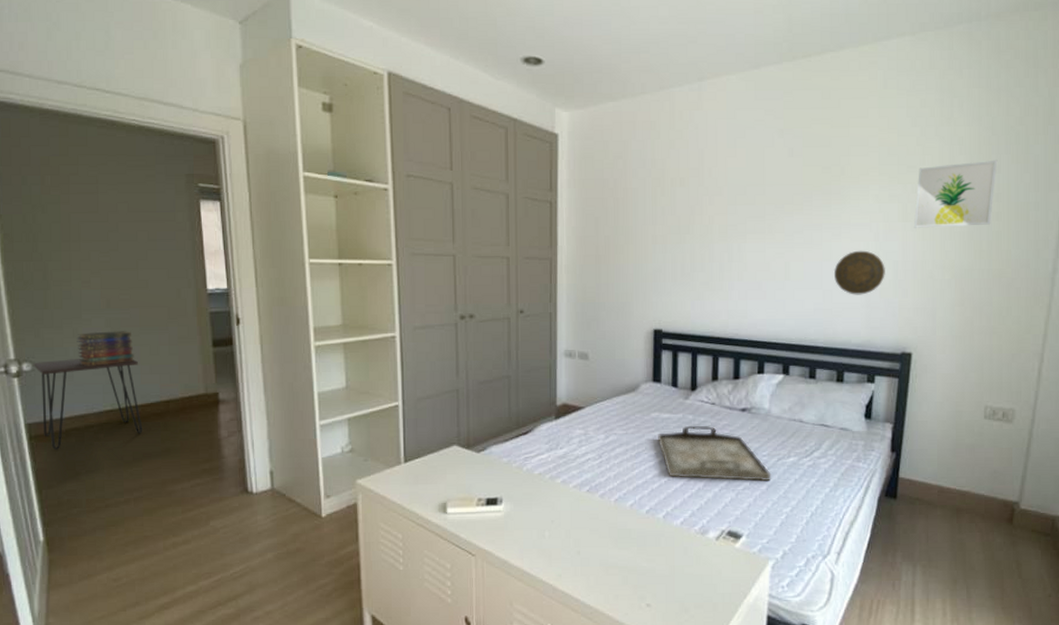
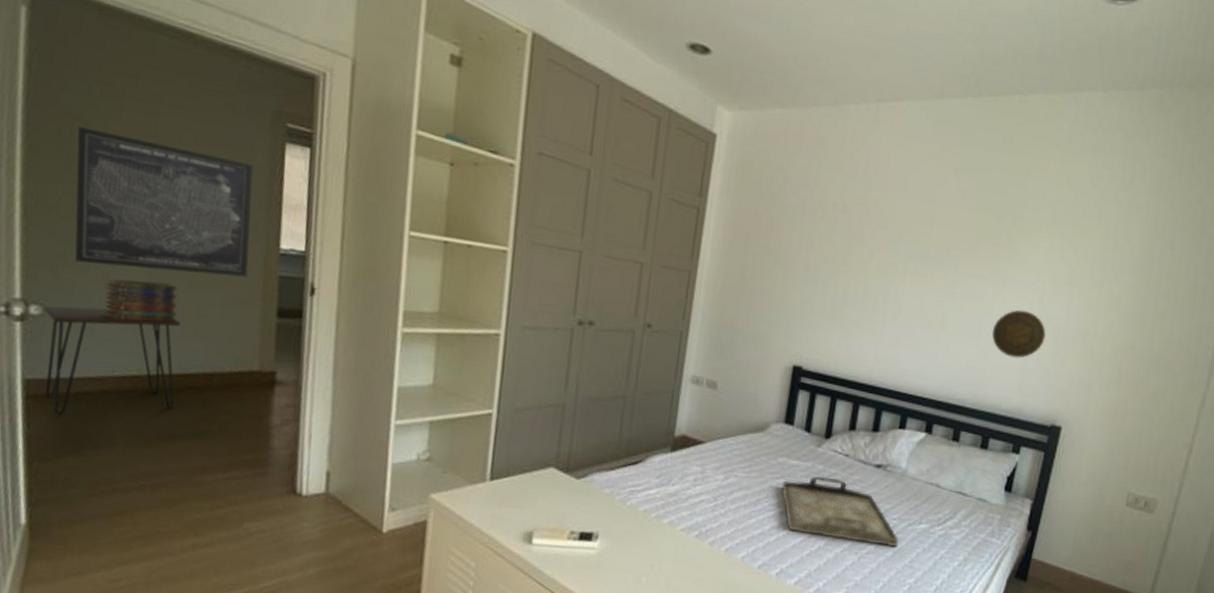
wall art: none [38,213,185,324] -> present [74,126,253,277]
wall art: present [914,159,998,228] -> none [1081,232,1173,302]

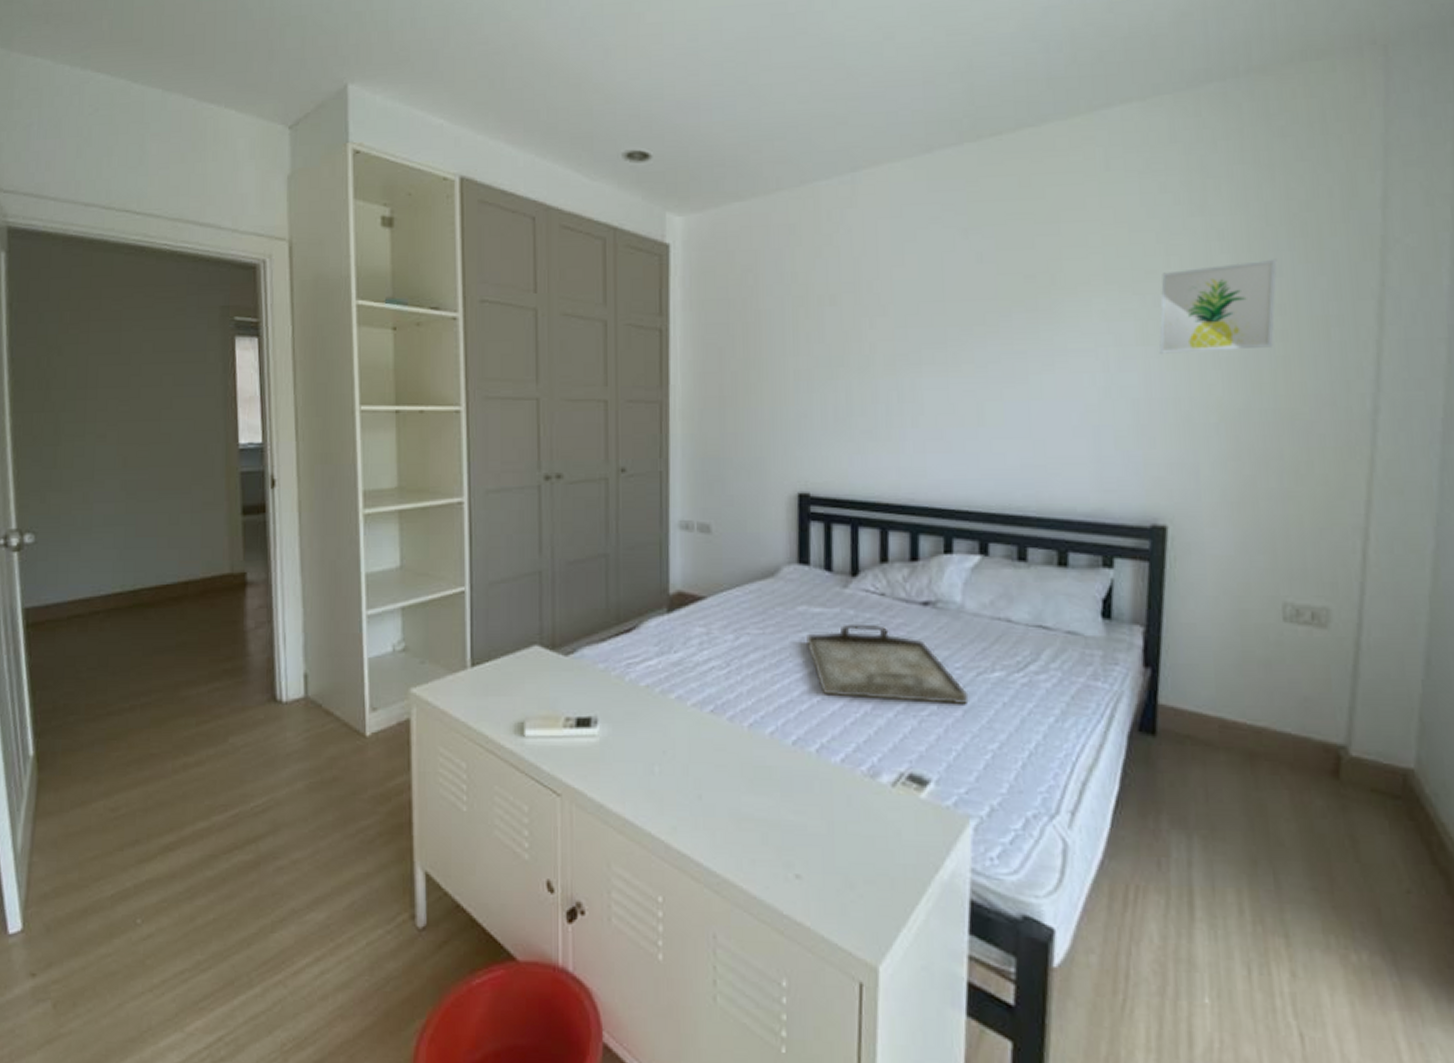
desk: present [43,305,181,415] -> none [36,528,156,641]
wall art: present [74,126,253,277] -> none [53,355,211,486]
book stack: present [103,279,177,322] -> none [86,495,151,539]
decorative plate: present [992,310,1046,359] -> none [1046,385,1121,446]
wall art: none [1081,232,1173,302] -> present [1159,258,1278,354]

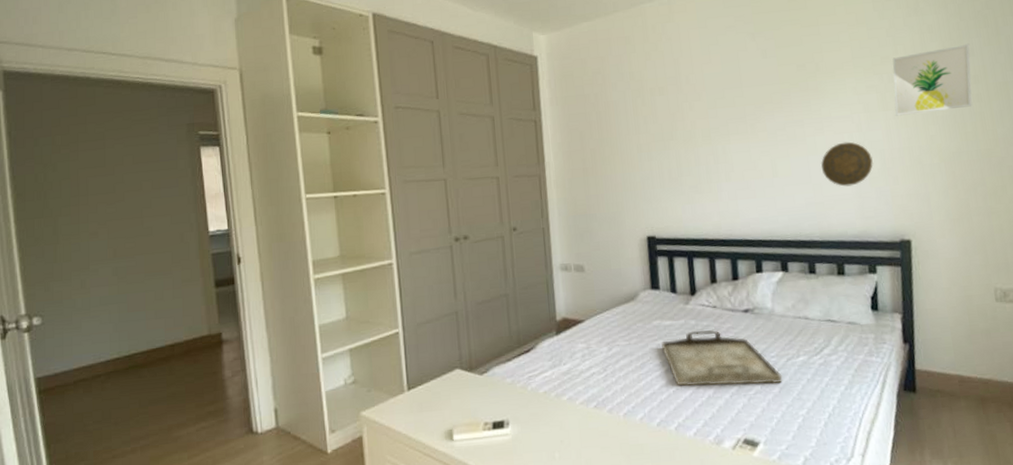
decorative plate: none [1046,385,1121,446] -> present [820,141,873,187]

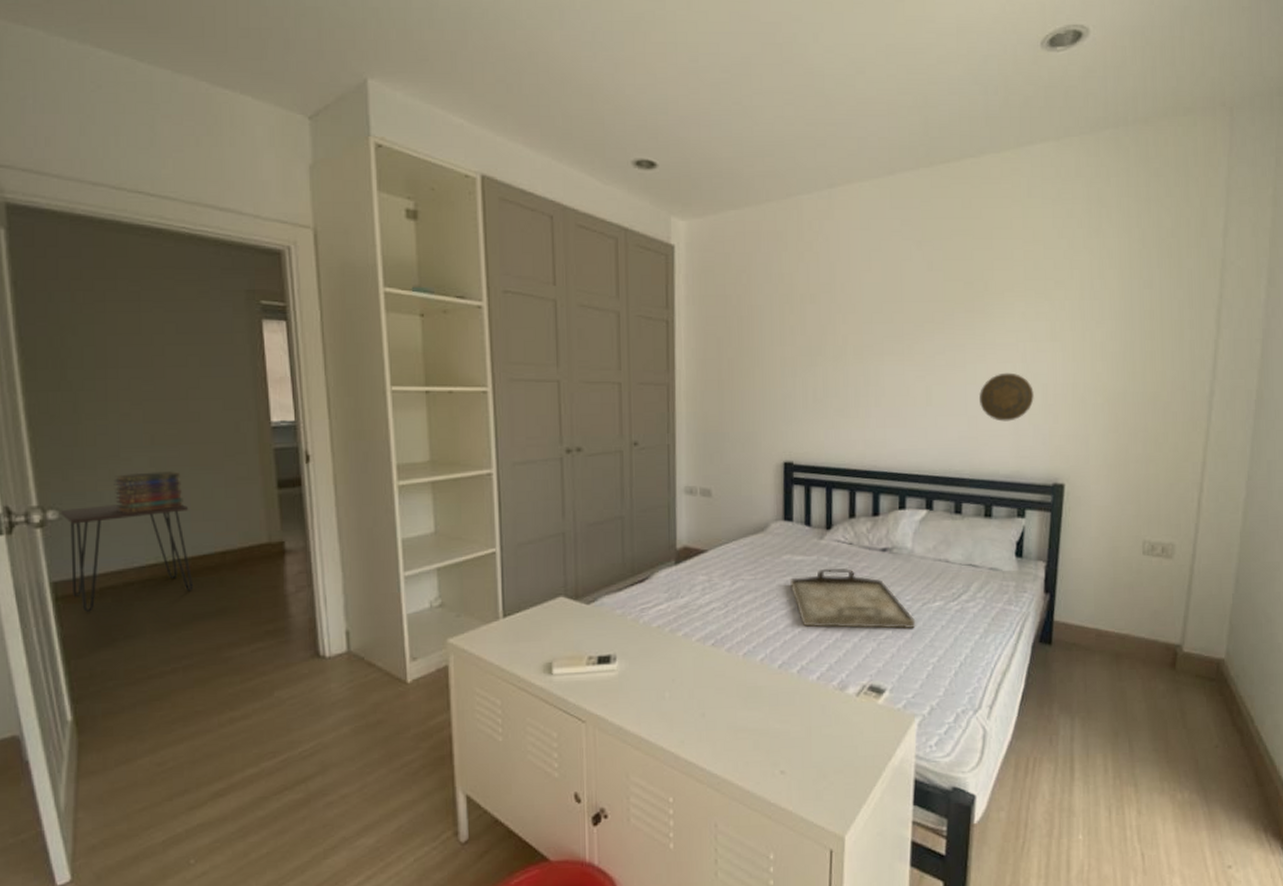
desk: none [43,306,149,402] -> present [60,503,194,612]
book stack: none [84,278,140,317] -> present [113,471,183,514]
wall art: present [892,43,972,116] -> none [1063,274,1150,348]

